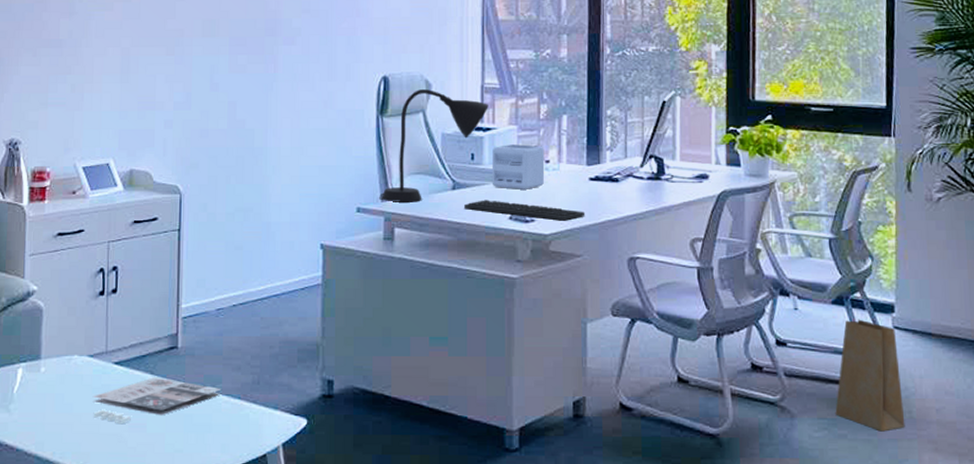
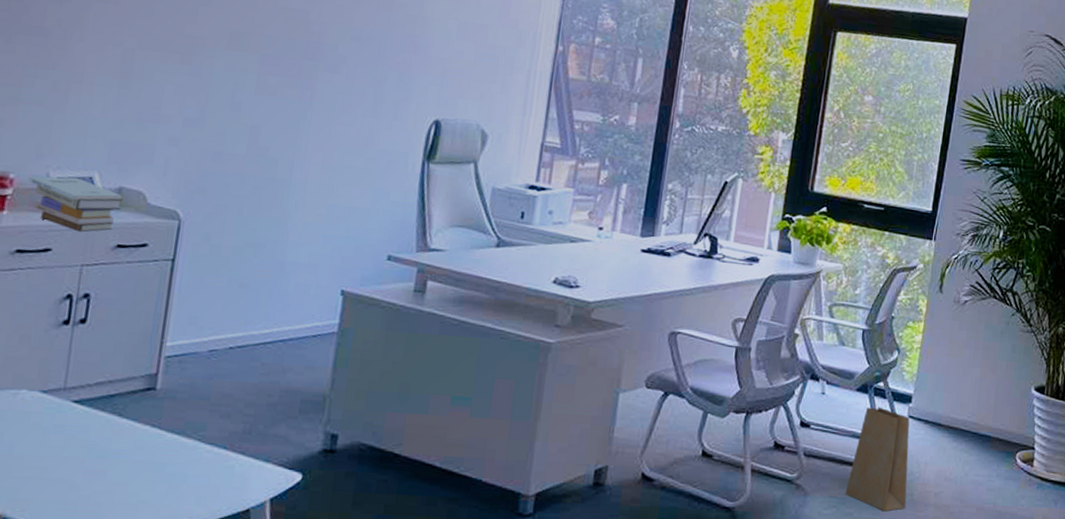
books: none [60,165,134,213] -> present [28,176,123,233]
magazine: present [92,377,222,425] -> none [39,419,205,470]
desk lamp: present [378,88,488,202] -> none [413,138,547,256]
computer keyboard: present [464,200,586,221] -> none [507,260,633,290]
desk organizer: present [491,144,545,189] -> none [539,207,599,255]

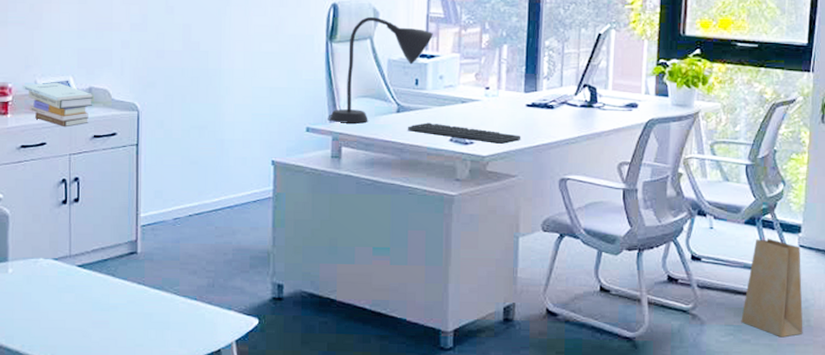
desk lamp: none [413,138,547,256] -> present [326,16,433,124]
computer keyboard: none [507,260,633,290] -> present [408,122,521,144]

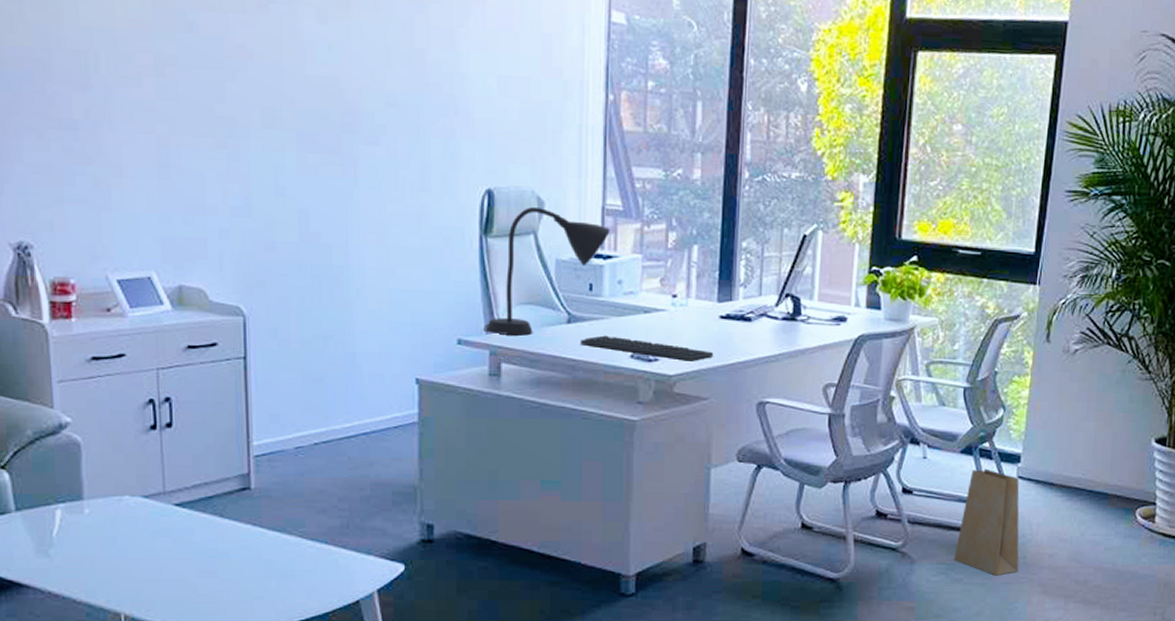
books: present [22,82,93,128] -> none [88,278,185,335]

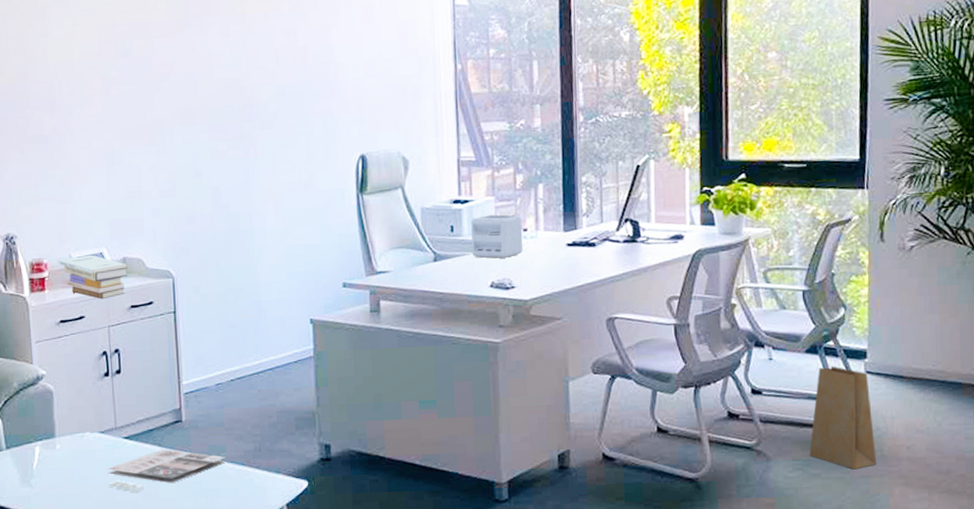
books: none [88,278,185,335] -> present [57,254,128,300]
magazine: none [151,520,305,570] -> present [106,449,226,493]
desk lamp: present [482,206,610,336] -> none [362,165,465,276]
computer keyboard: present [581,335,714,361] -> none [446,269,564,286]
desk organizer: none [612,275,672,326] -> present [470,214,523,259]

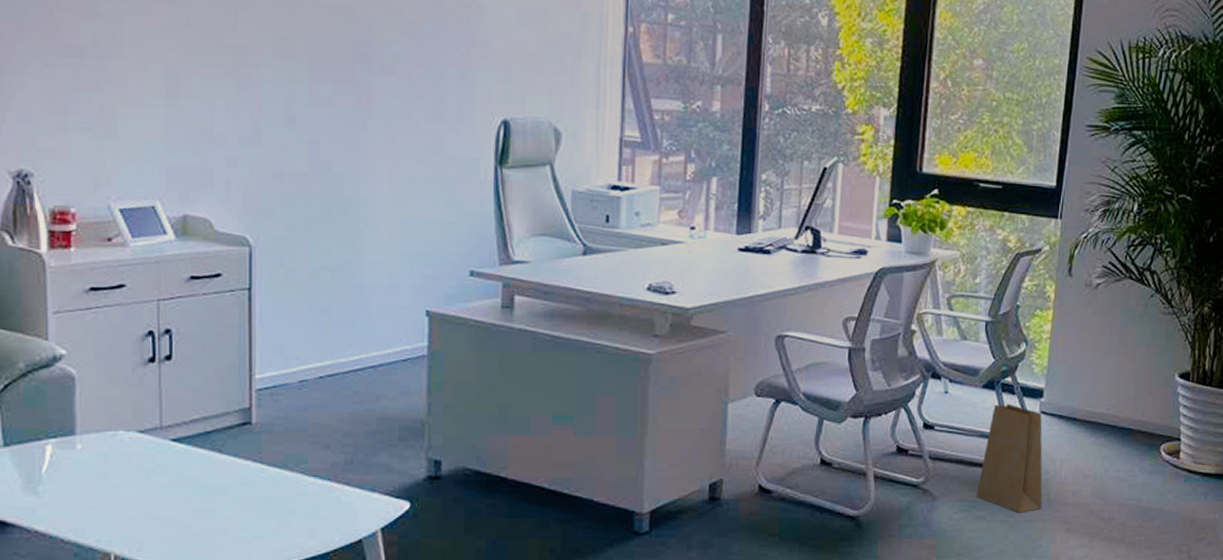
books: present [57,254,128,300] -> none [90,207,189,266]
magazine: present [106,449,226,493] -> none [145,456,307,508]
desk organizer: present [470,214,523,259] -> none [628,207,690,258]

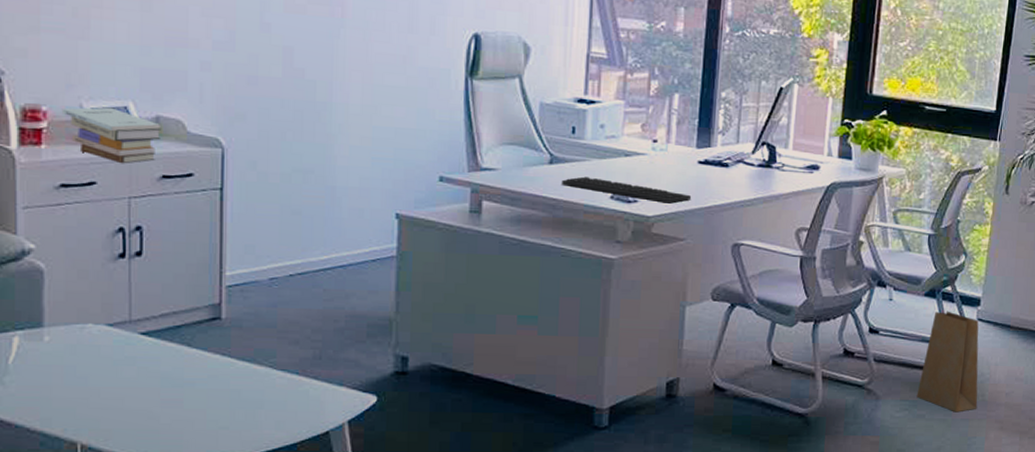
books: none [90,207,189,266] -> present [61,107,162,164]
computer keyboard: none [596,267,732,294] -> present [562,176,692,204]

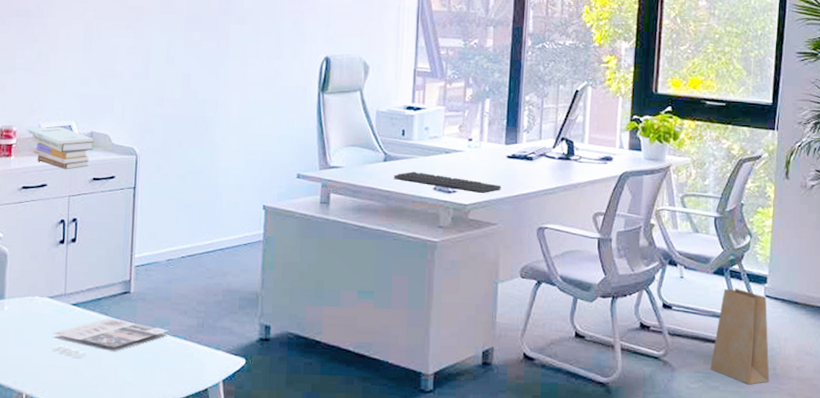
magazine: none [113,350,276,400] -> present [51,318,169,359]

